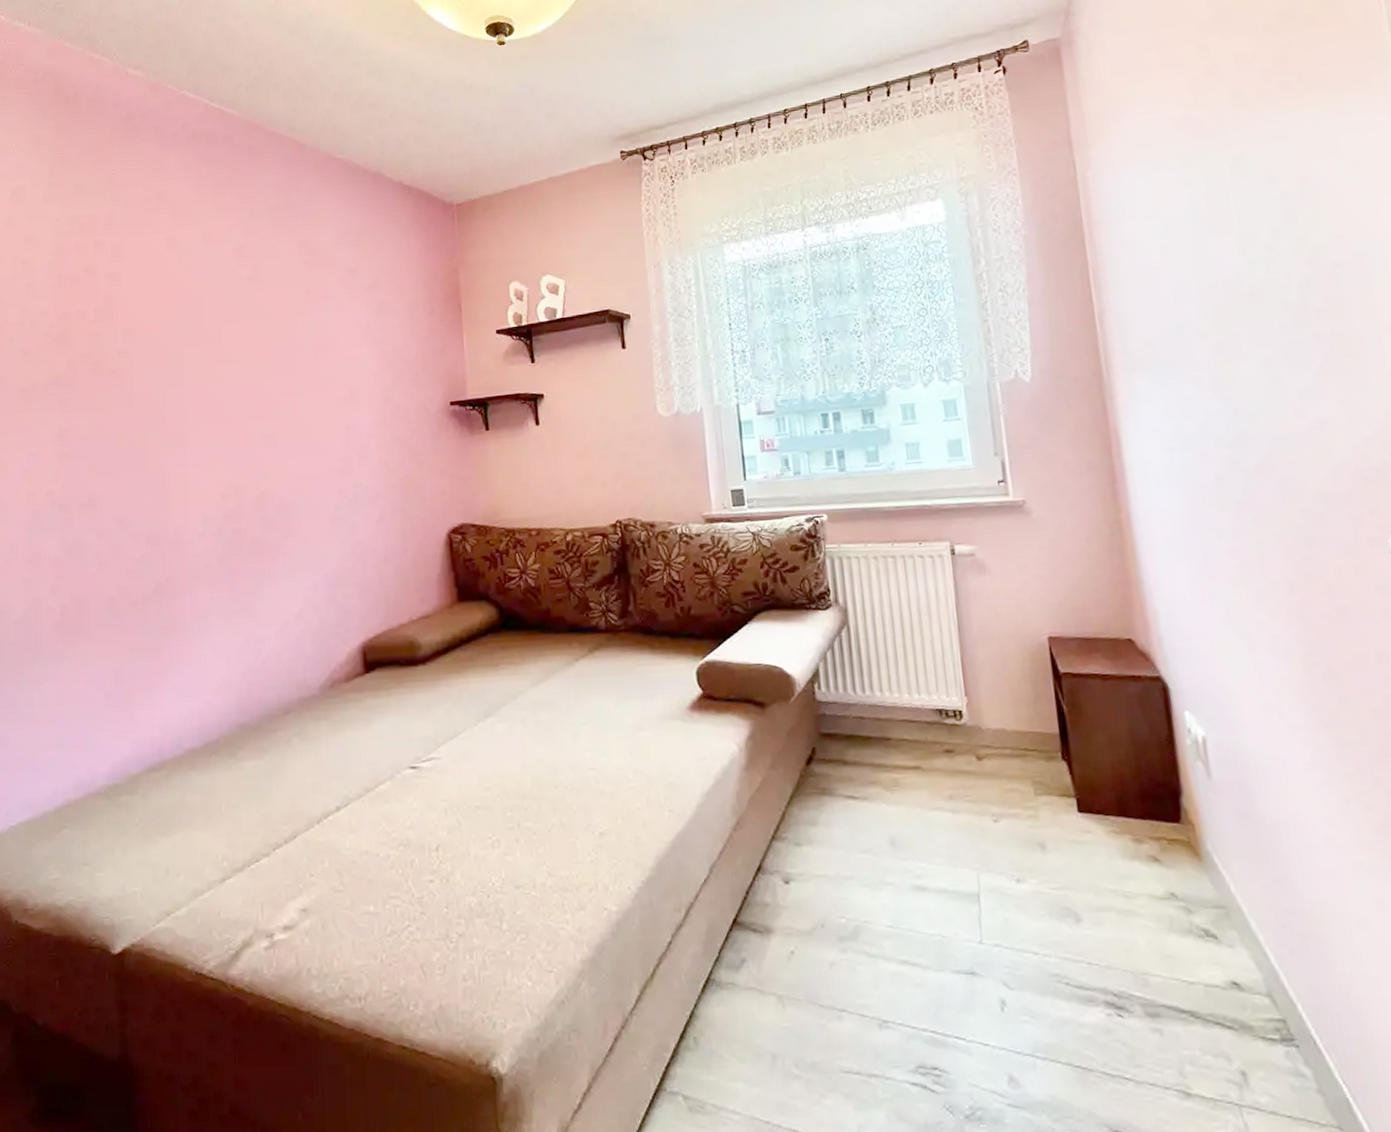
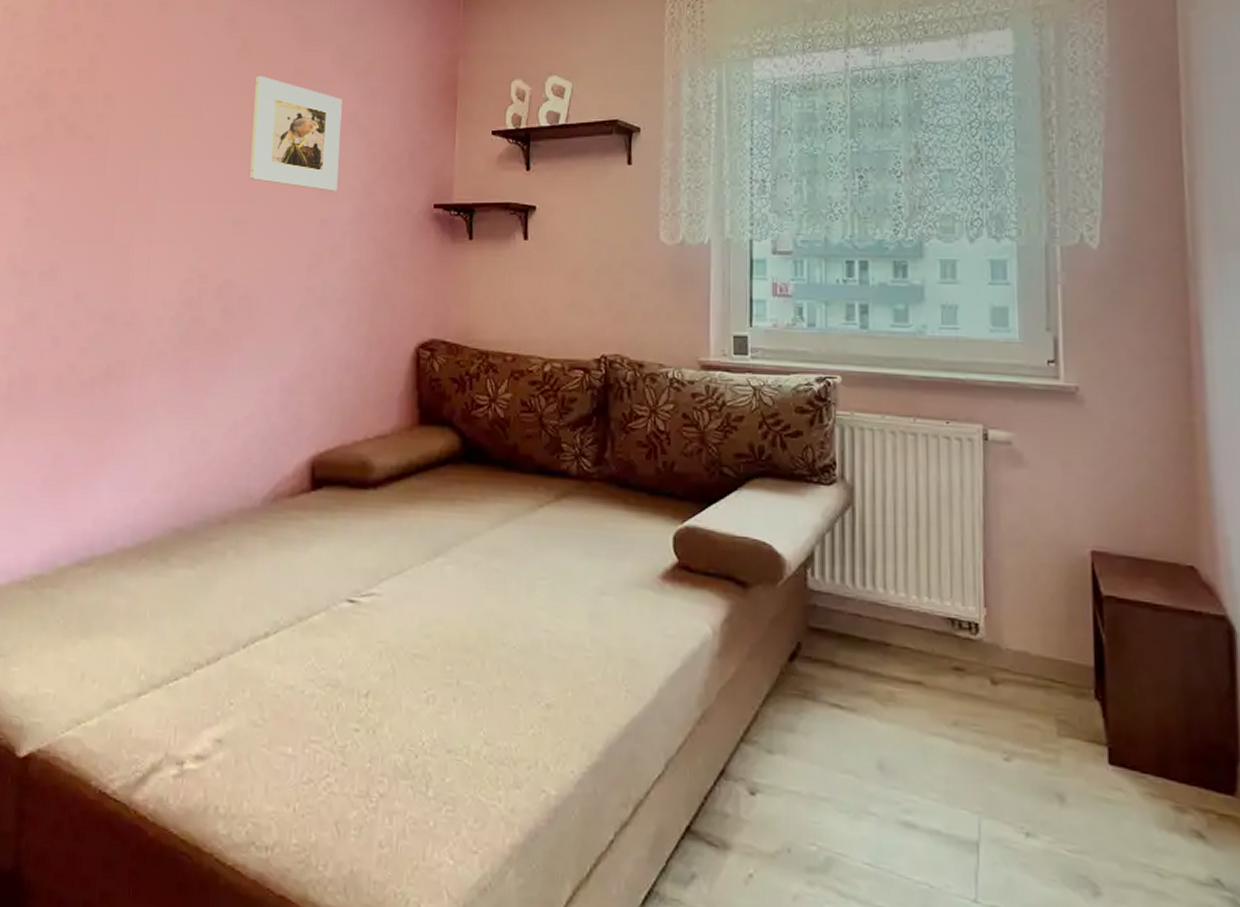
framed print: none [269,299,358,400] -> present [249,75,343,191]

